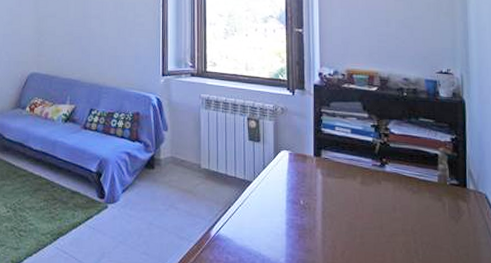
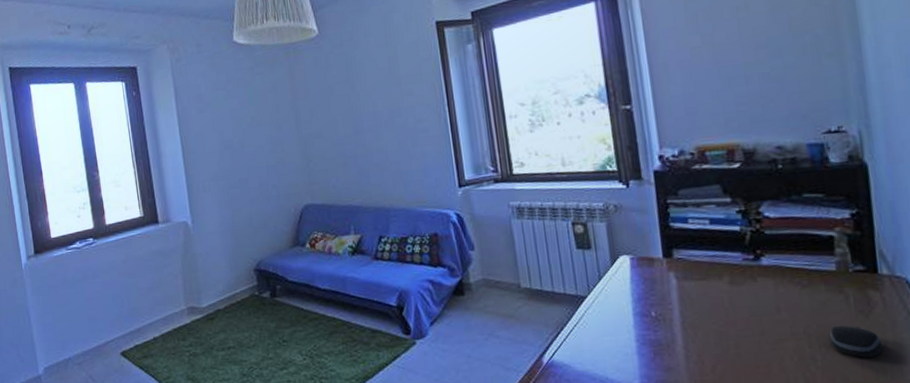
computer mouse: none [429,227,466,256] -> present [829,325,884,358]

